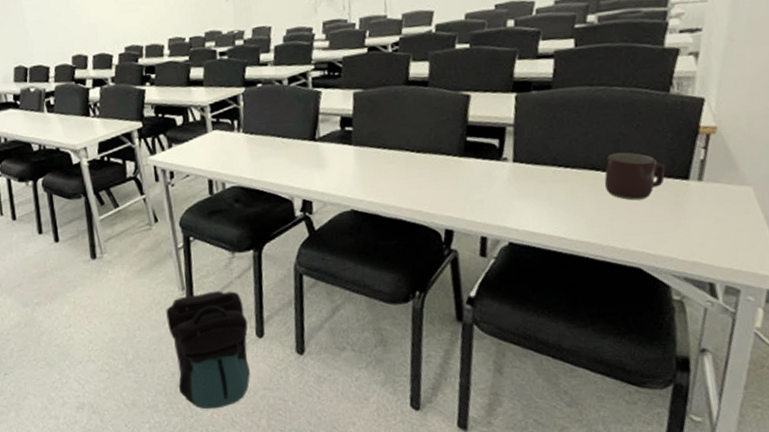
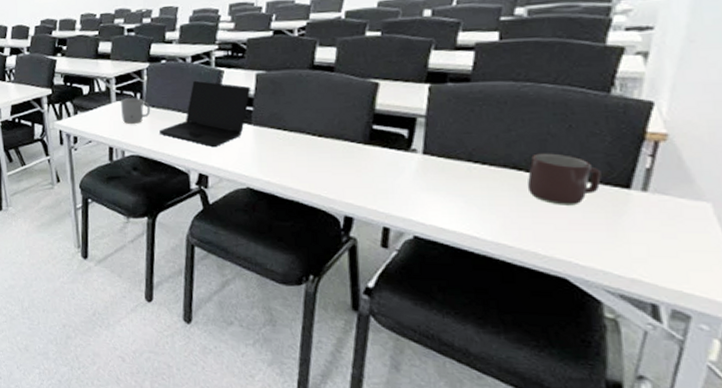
backpack: present [166,291,250,410] -> none [62,252,138,365]
mug: none [217,125,250,154] -> present [121,98,151,124]
laptop: none [260,103,350,171] -> present [160,80,251,147]

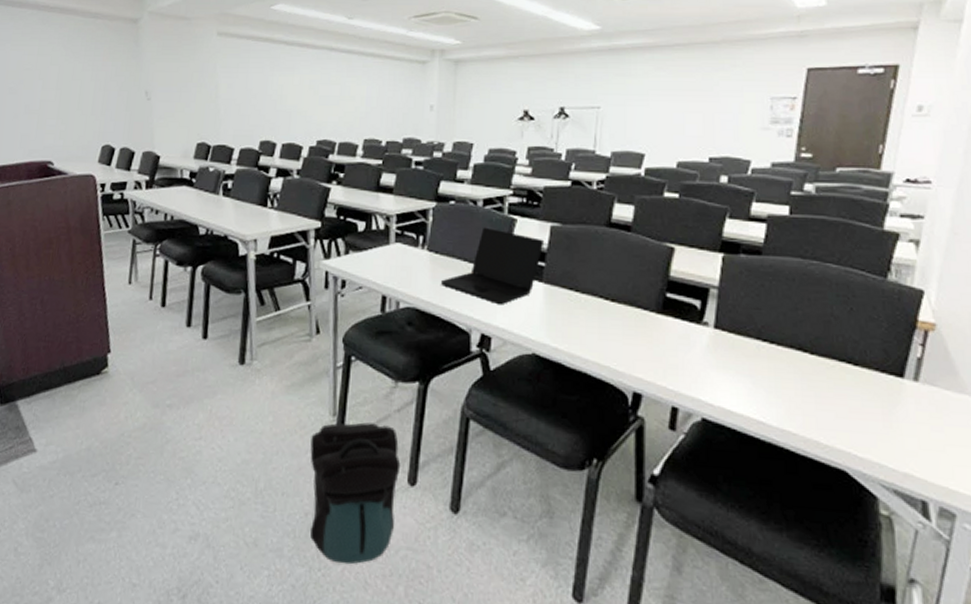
backpack: none [62,252,138,365] -> present [310,422,401,565]
mug: present [121,98,151,124] -> none [400,240,434,271]
mug: present [527,153,602,206] -> none [811,335,878,393]

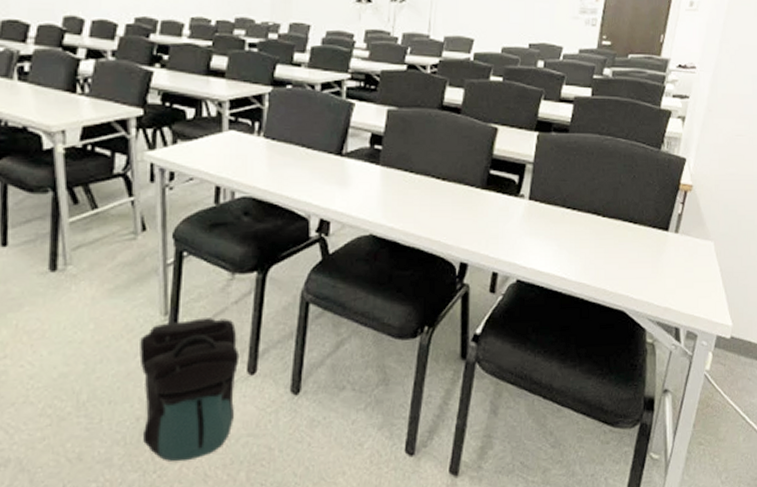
laptop: present [441,227,545,304] -> none [279,112,382,188]

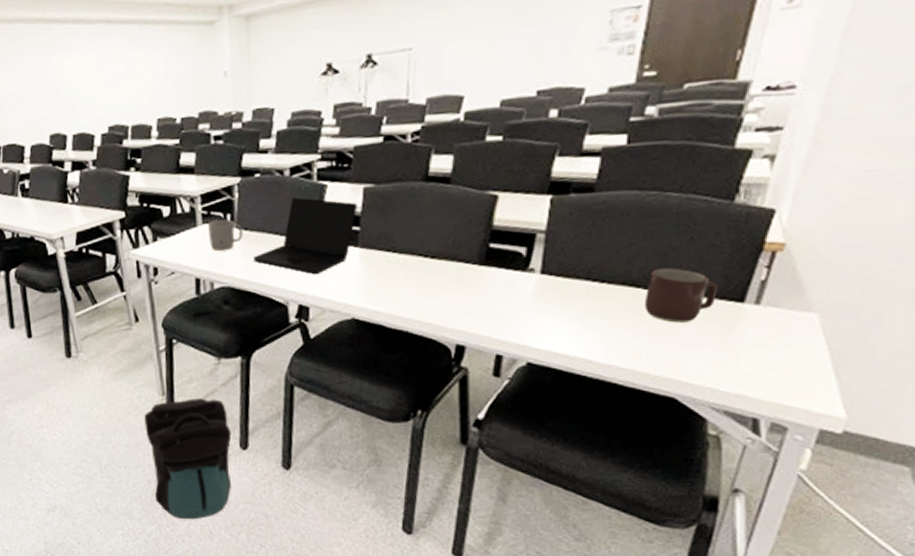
mug: none [234,127,271,159] -> present [208,219,244,251]
laptop: none [279,112,382,188] -> present [254,197,358,274]
mug: none [603,200,651,247] -> present [644,268,717,323]

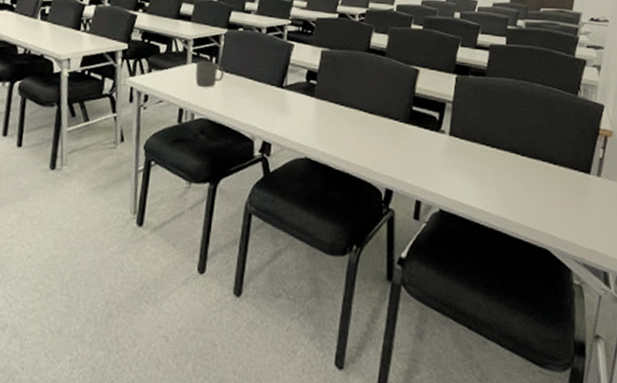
backpack: present [144,398,232,520] -> none [110,219,192,346]
laptop: present [254,197,358,274] -> none [230,50,316,116]
mug: present [644,268,717,323] -> none [522,140,572,186]

